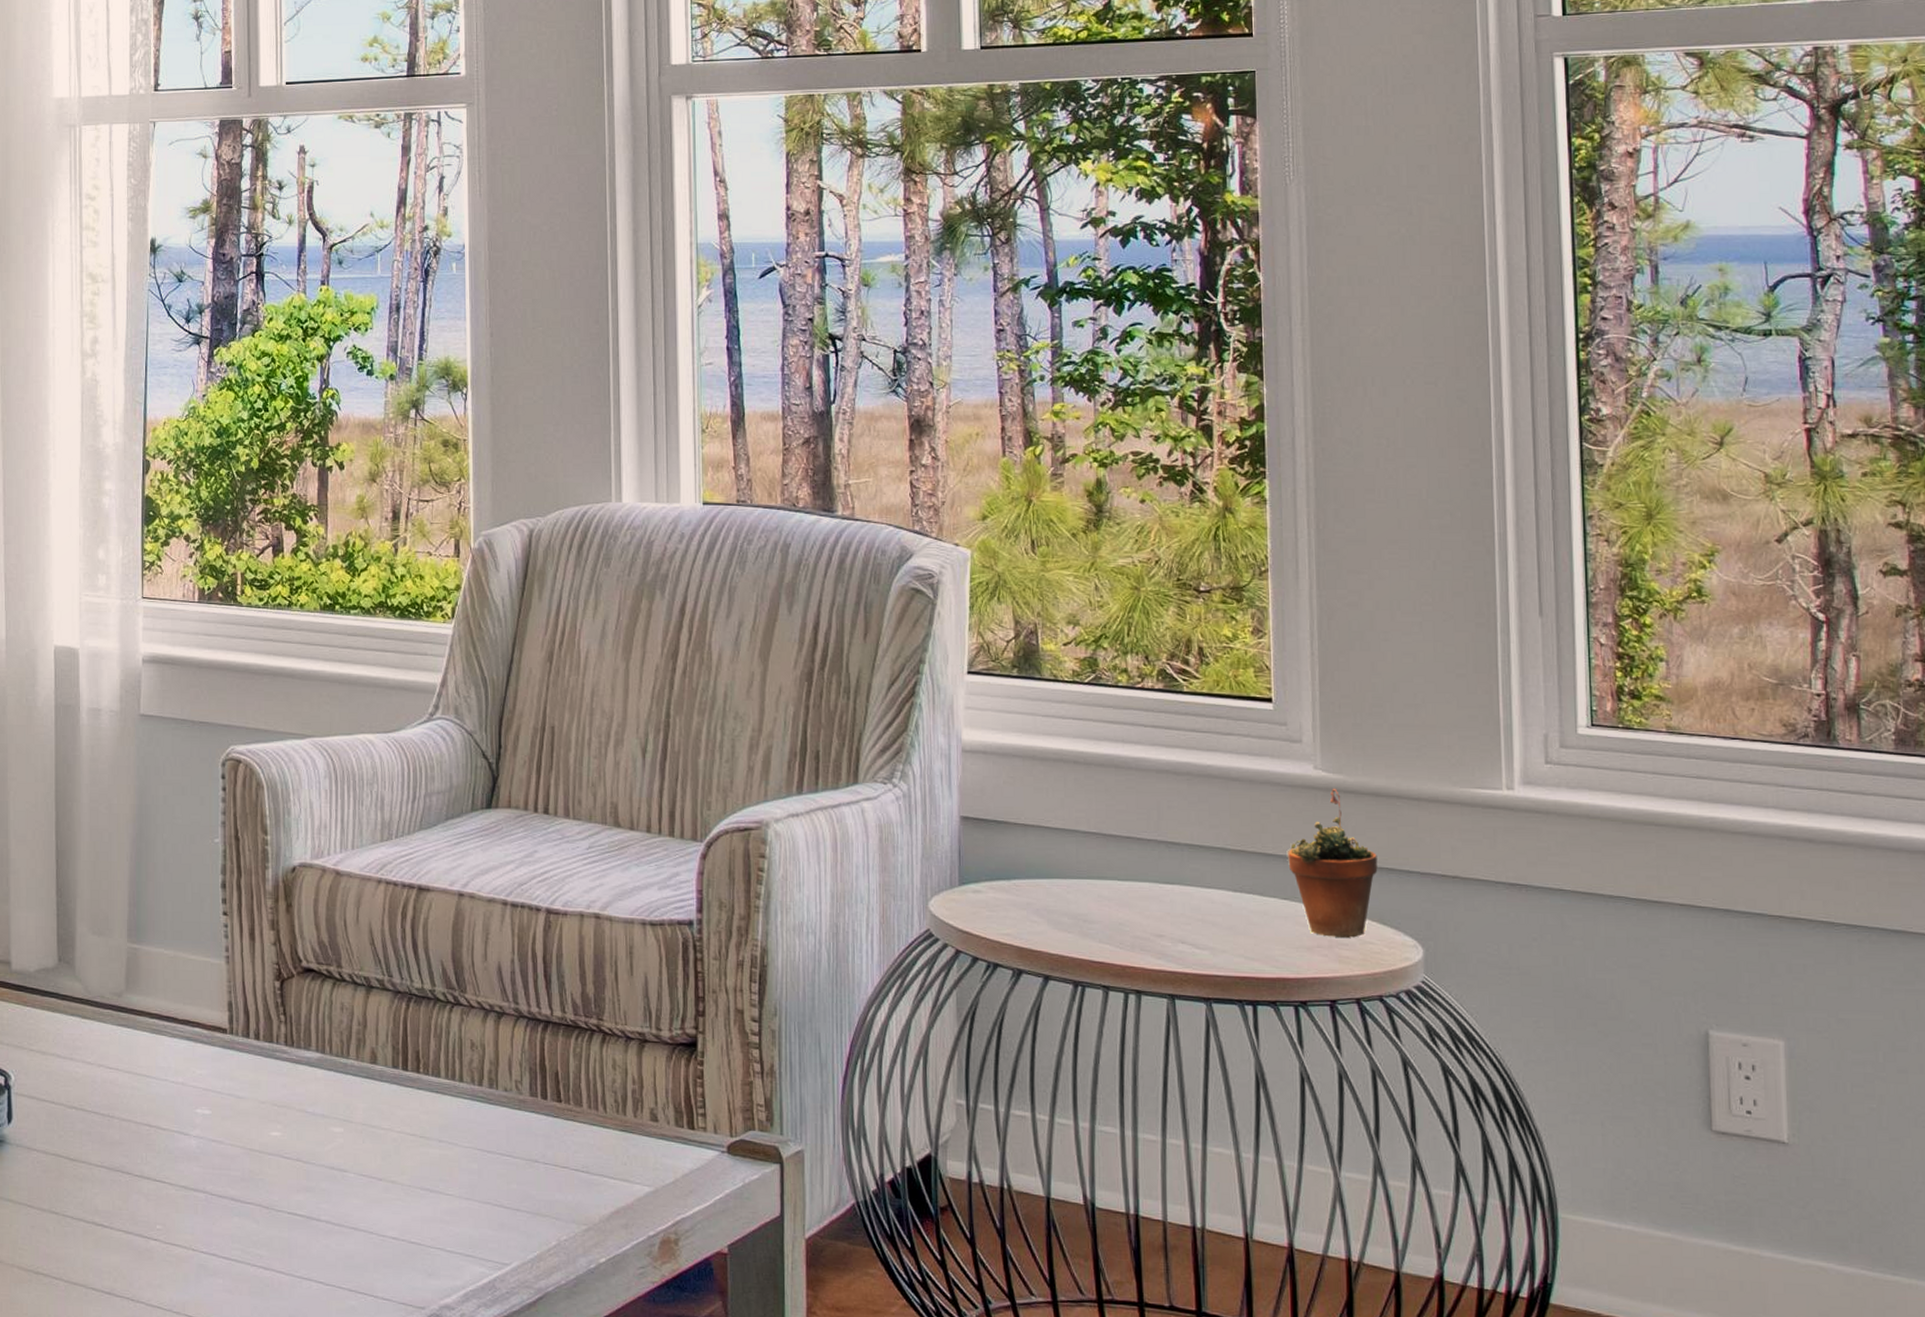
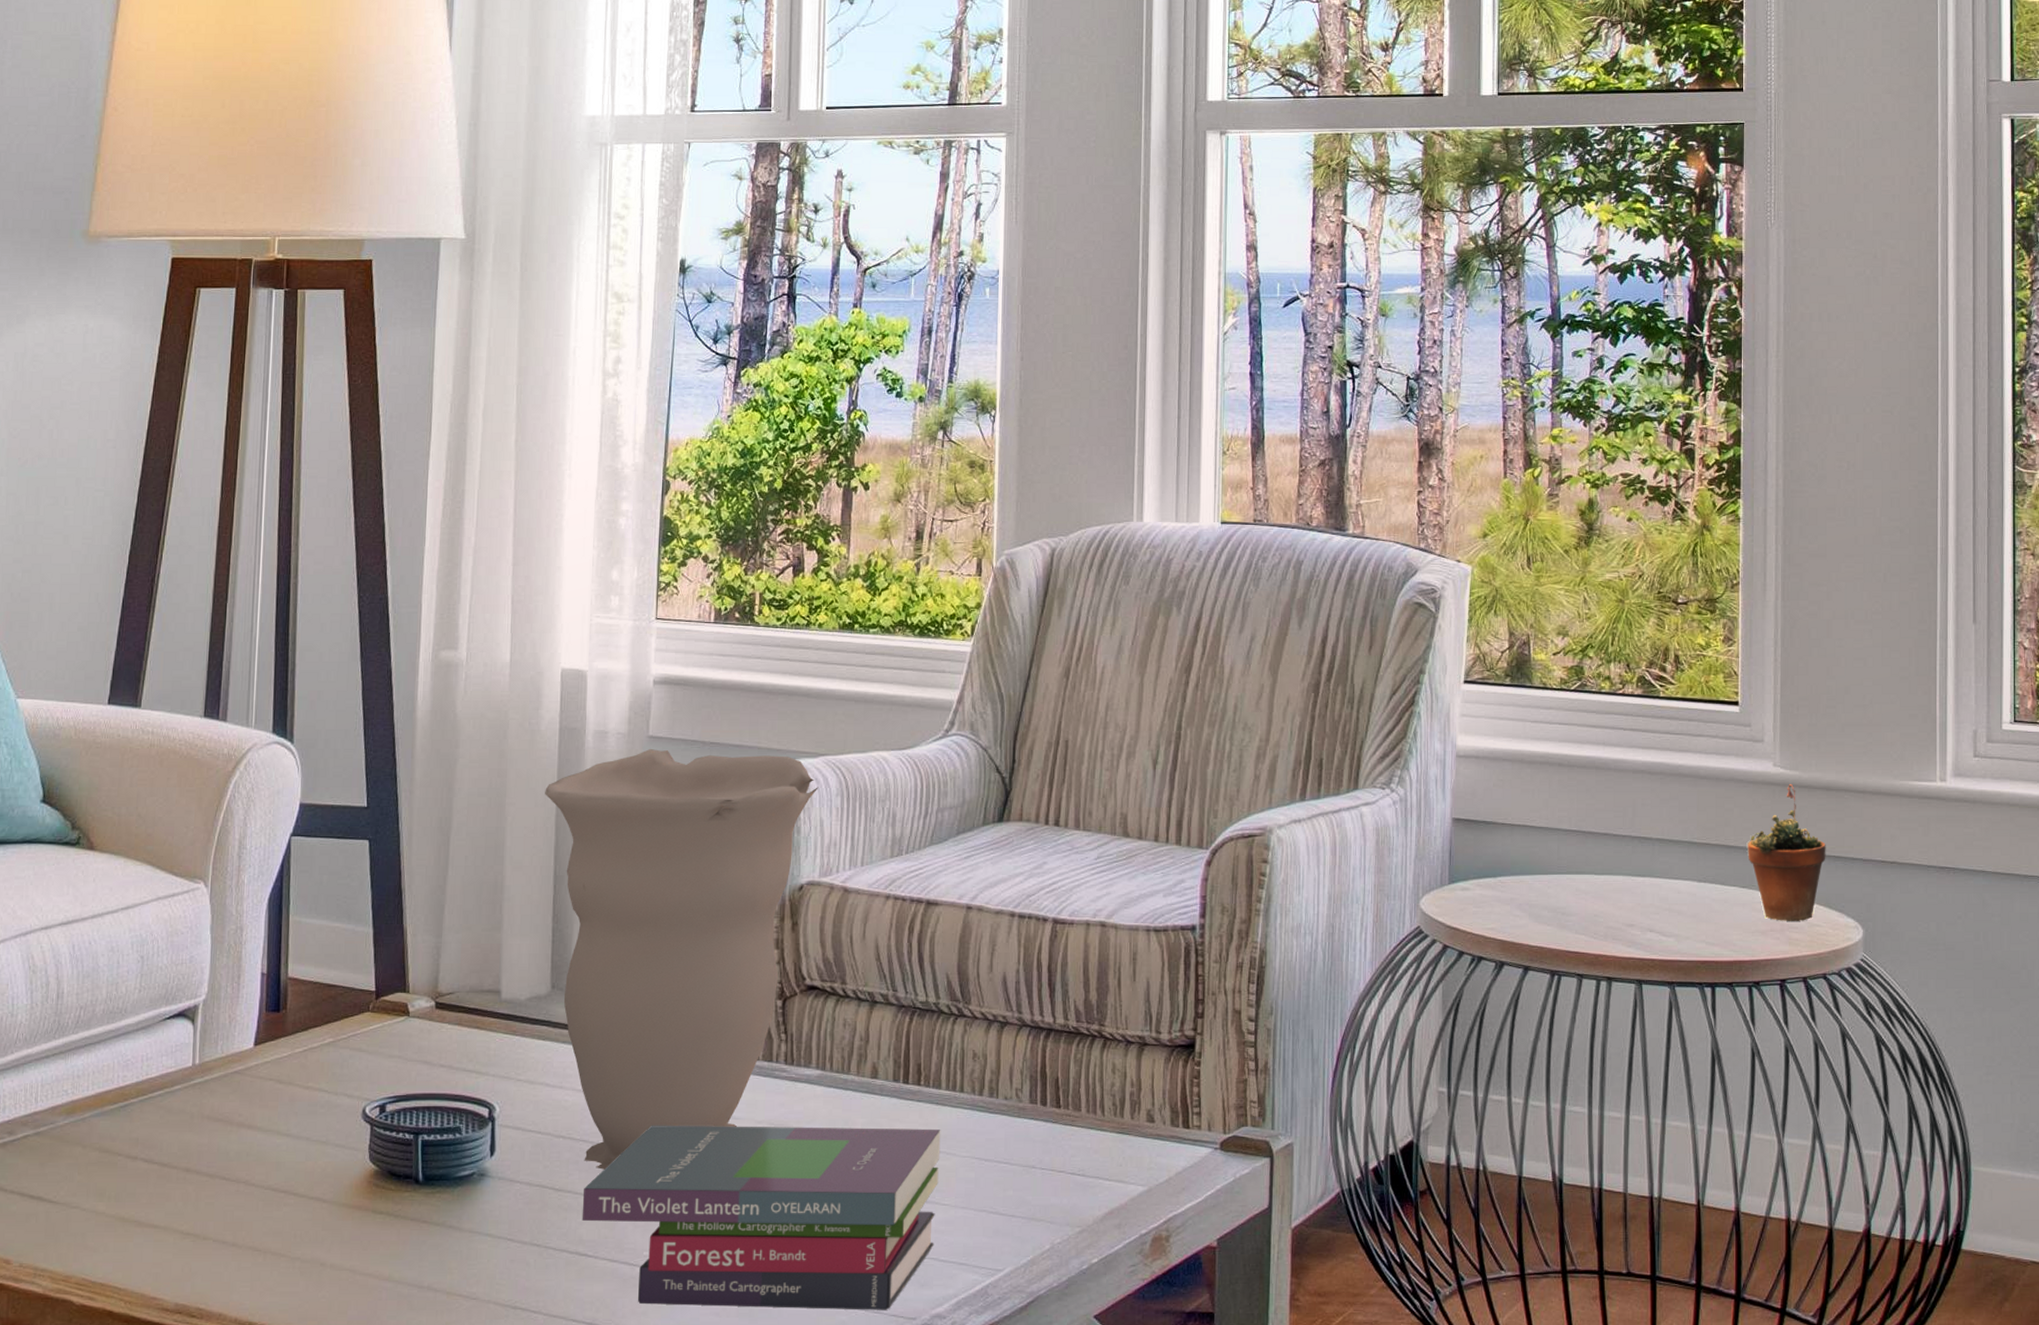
decorative vase: none [44,727,307,1142] -> present [545,749,819,1170]
books: none [96,1100,442,1298] -> present [581,1125,941,1310]

